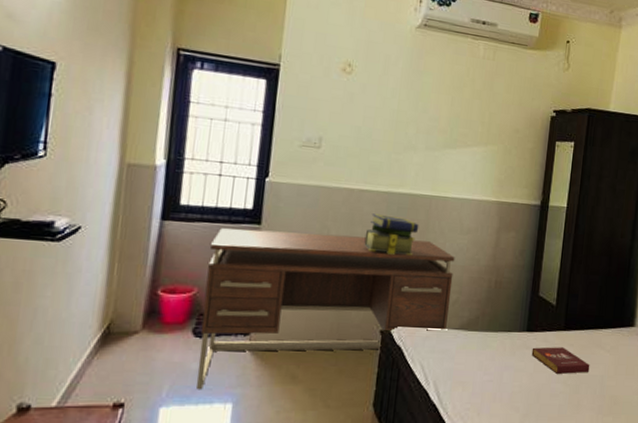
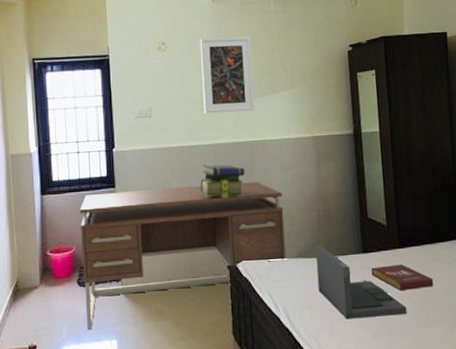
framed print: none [384,68,451,163] -> present [199,36,255,114]
laptop: none [474,319,560,399] -> present [315,246,407,319]

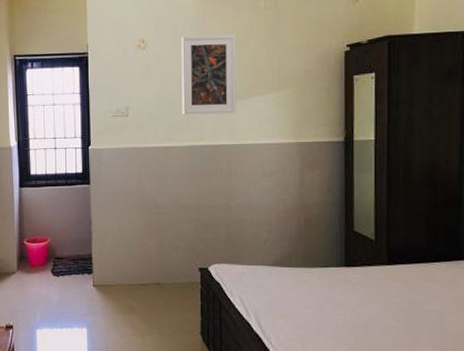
desk: present [79,182,286,331] -> none [55,186,261,317]
stack of books: present [200,164,245,198] -> none [175,166,222,201]
laptop: present [315,246,407,319] -> none [293,255,391,333]
book: present [371,264,434,290] -> none [353,281,424,309]

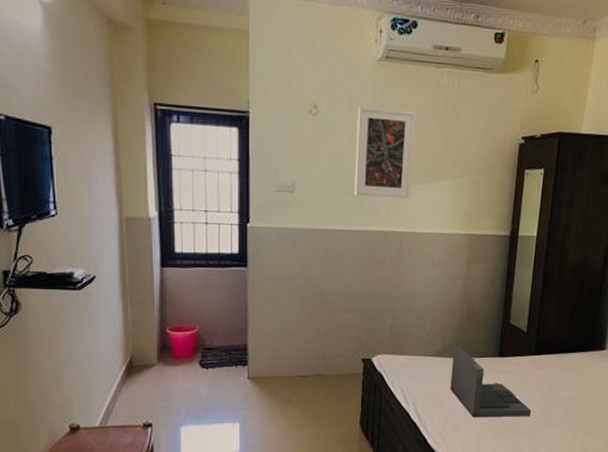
laptop: none [293,255,391,333] -> present [450,346,532,418]

